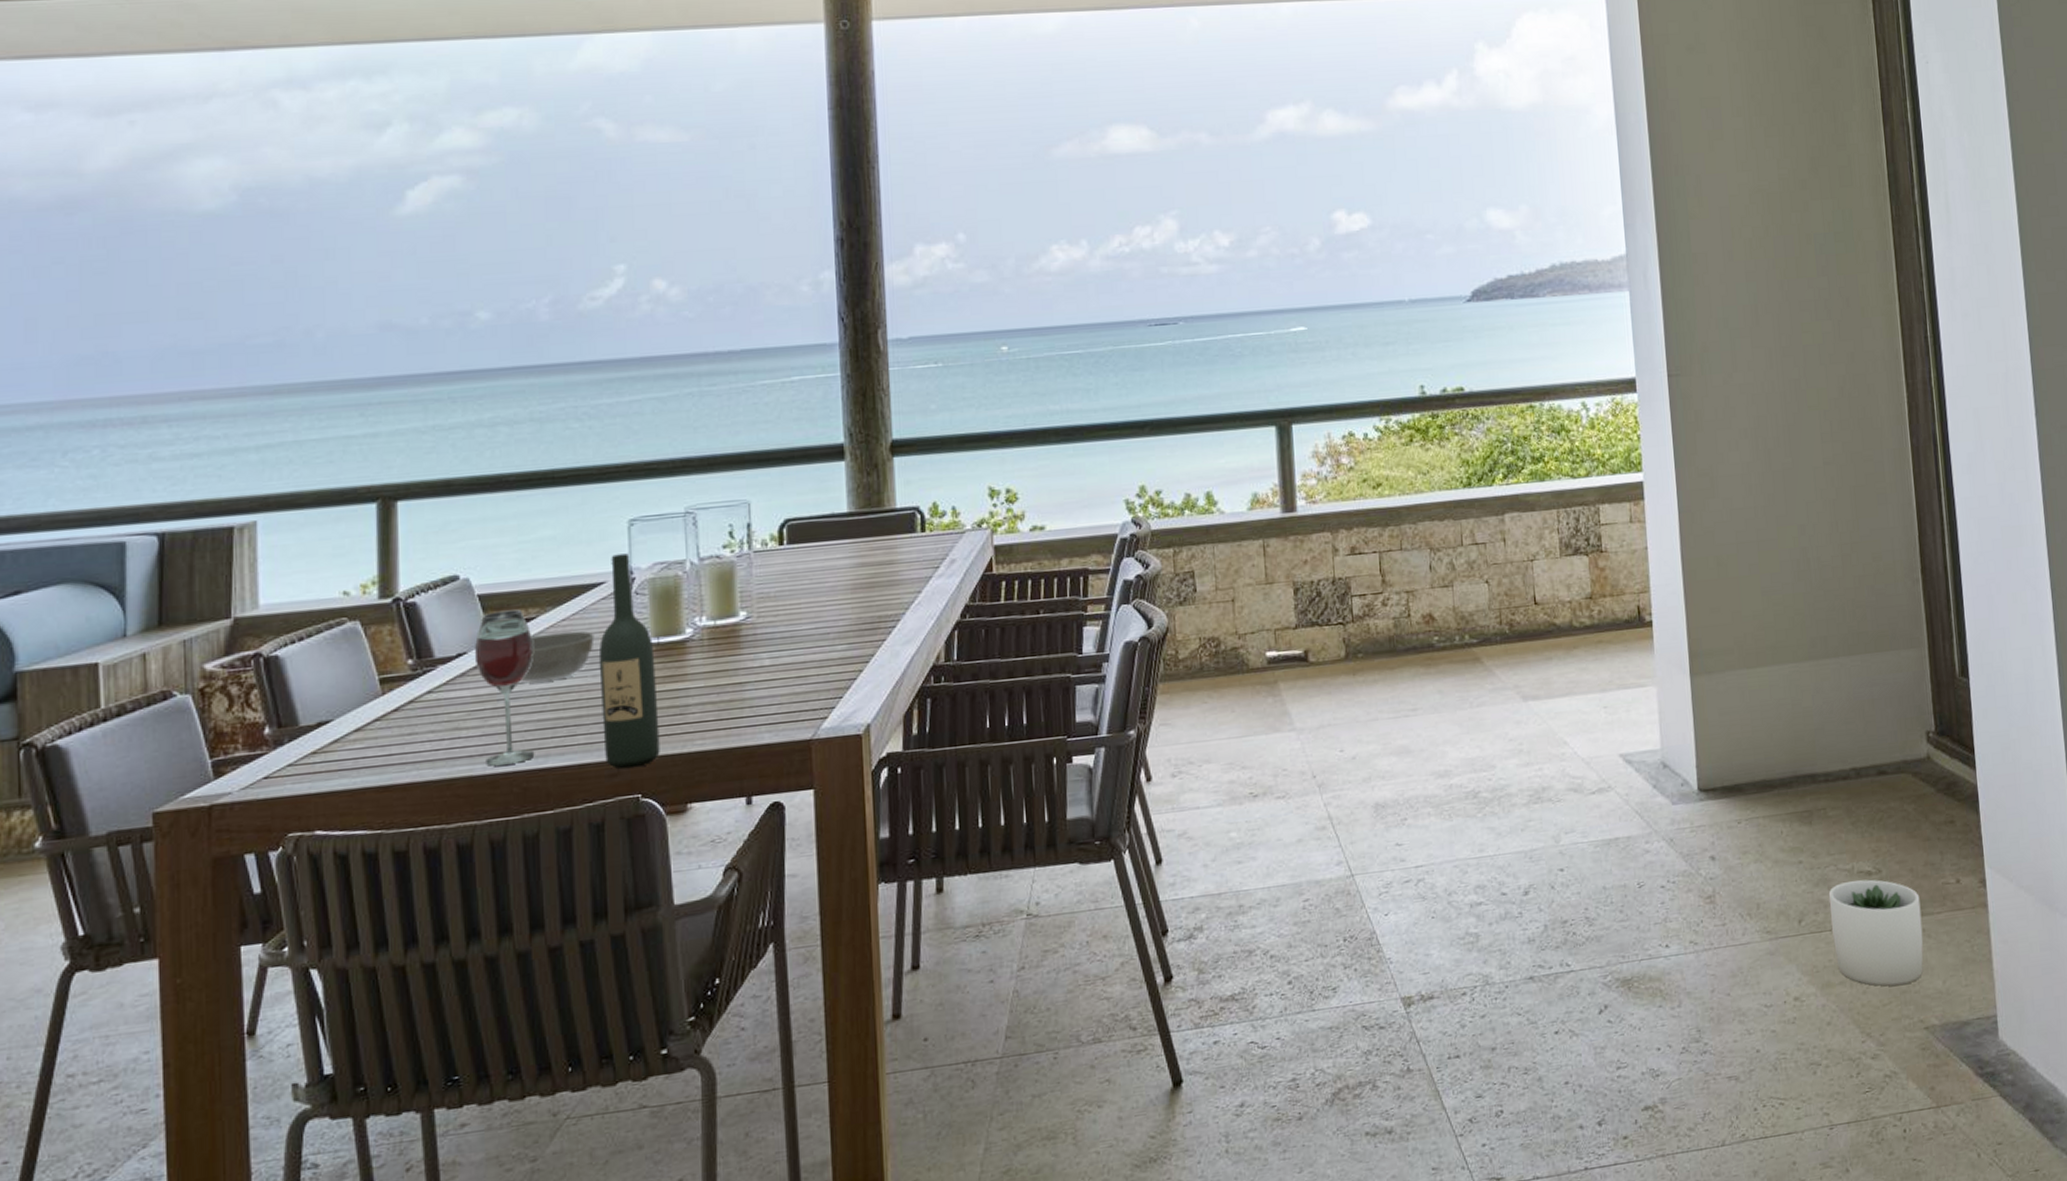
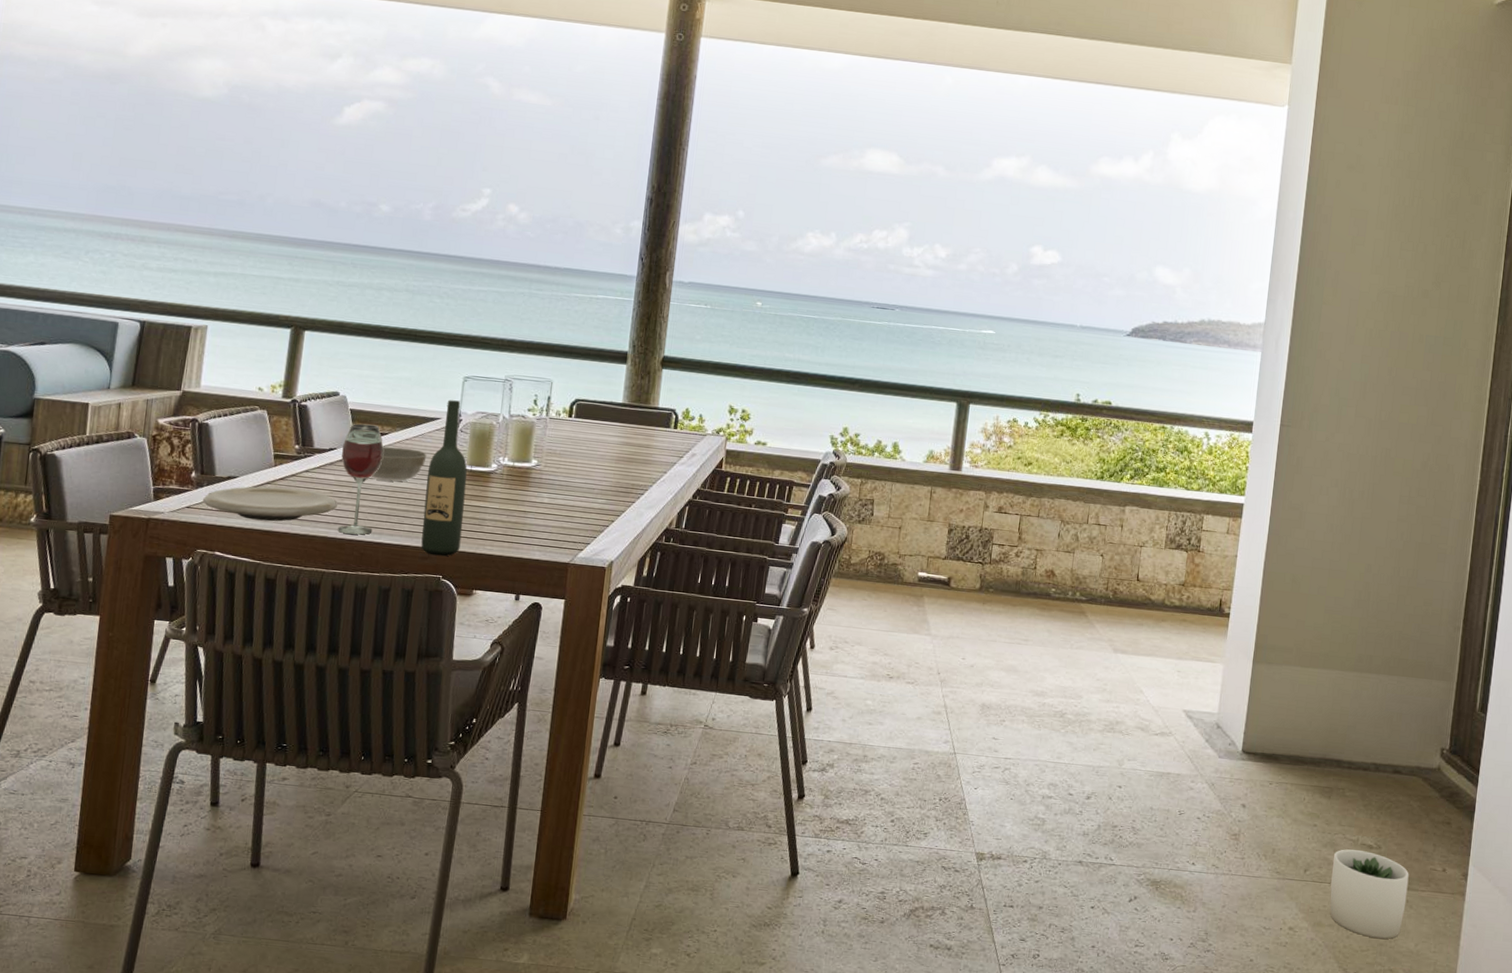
plate: none [285,717,481,776] -> present [202,486,339,522]

